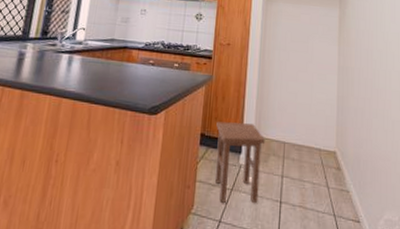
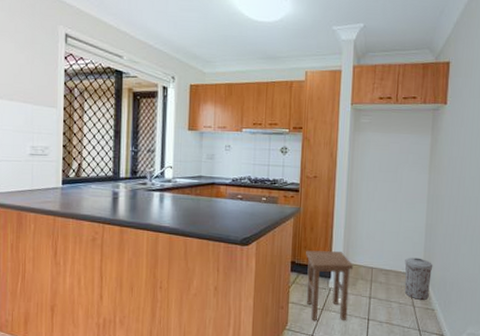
trash can: none [317,131,346,180] -> present [404,257,433,300]

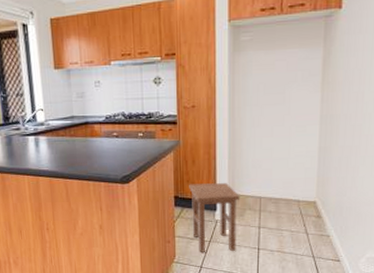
trash can: present [404,257,433,300] -> none [296,184,328,227]

